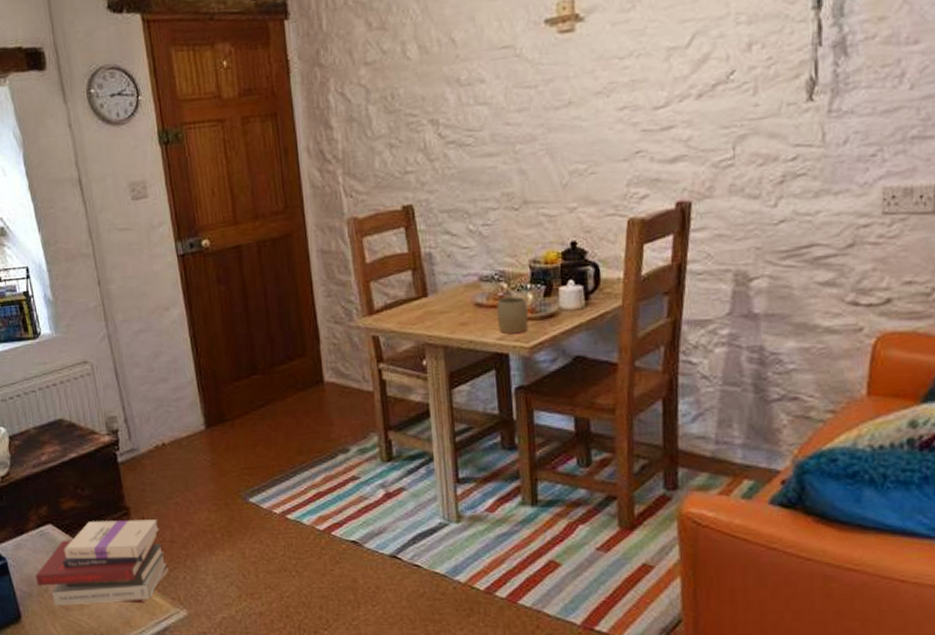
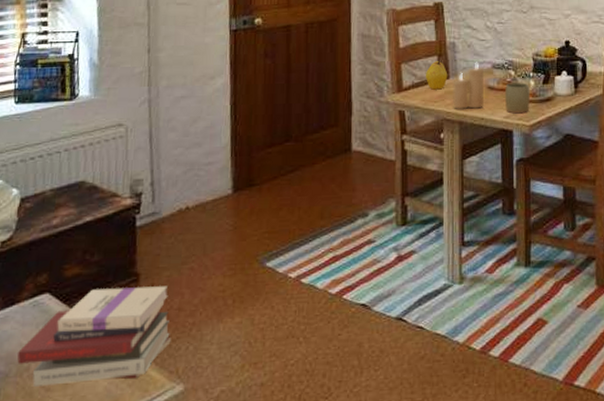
fruit: none [398,276,426,311] -> present [425,61,448,90]
candle: none [432,274,472,332] -> present [452,62,485,109]

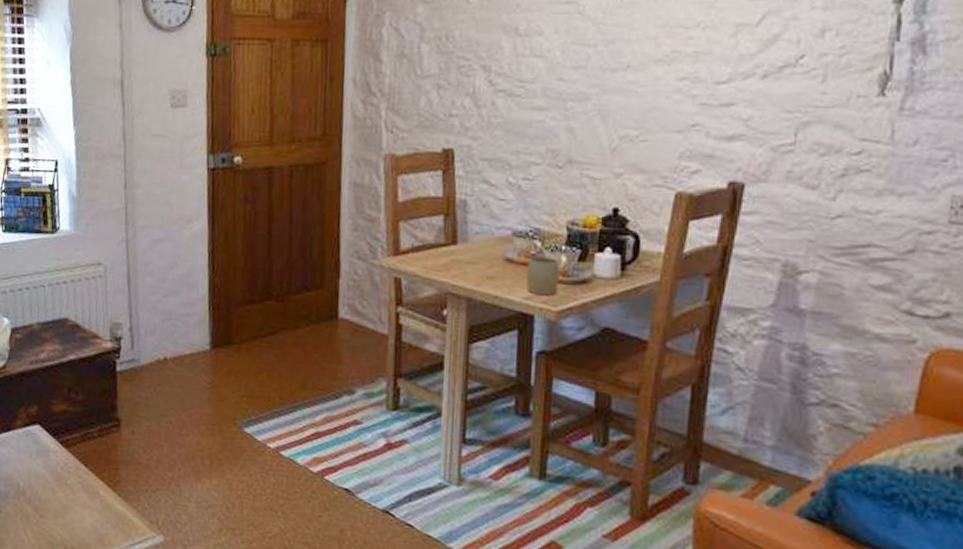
books: present [17,286,171,387] -> none [14,427,151,521]
fruit: present [425,61,448,90] -> none [427,222,456,257]
candle: present [452,62,485,109] -> none [459,226,502,284]

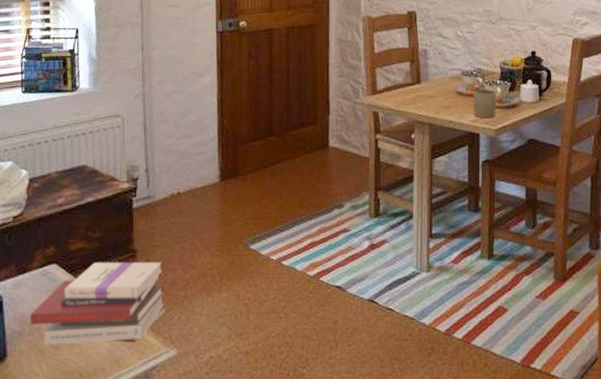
books: none [14,427,151,521] -> present [29,262,165,345]

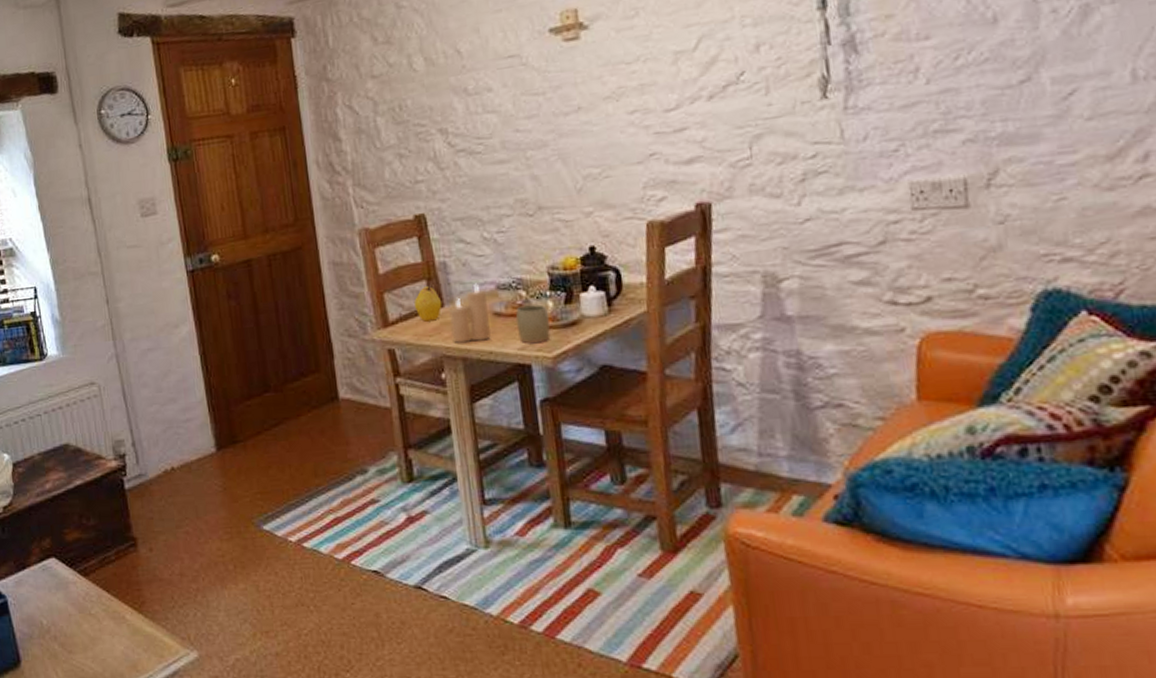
books: present [29,262,165,345] -> none [36,550,178,648]
fruit: none [398,67,420,93] -> present [413,286,442,322]
candle: none [423,68,454,112] -> present [449,283,491,343]

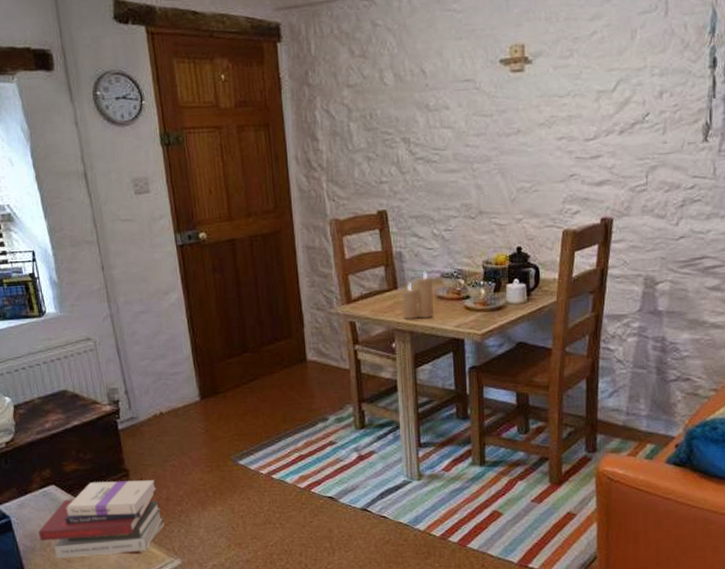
books: none [36,550,178,648] -> present [38,480,165,558]
fruit: present [413,286,442,322] -> none [373,272,396,301]
mug: present [515,304,551,344] -> none [454,291,481,323]

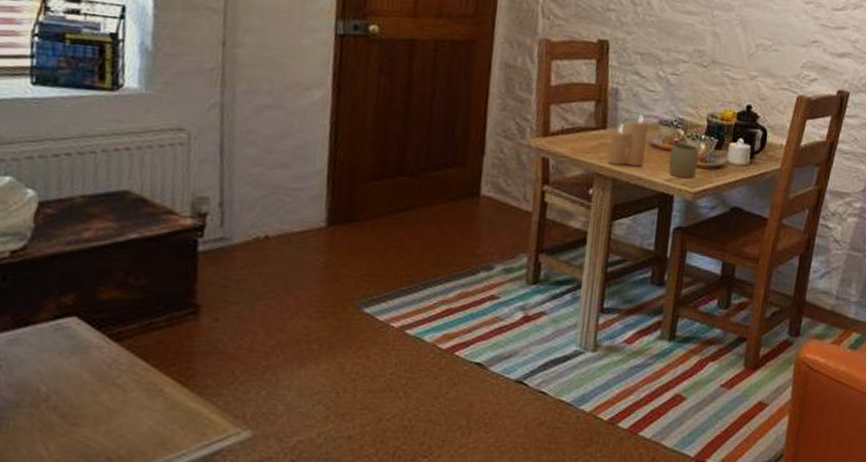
books: present [38,480,165,558] -> none [31,317,238,420]
mug: none [454,291,481,323] -> present [668,143,699,178]

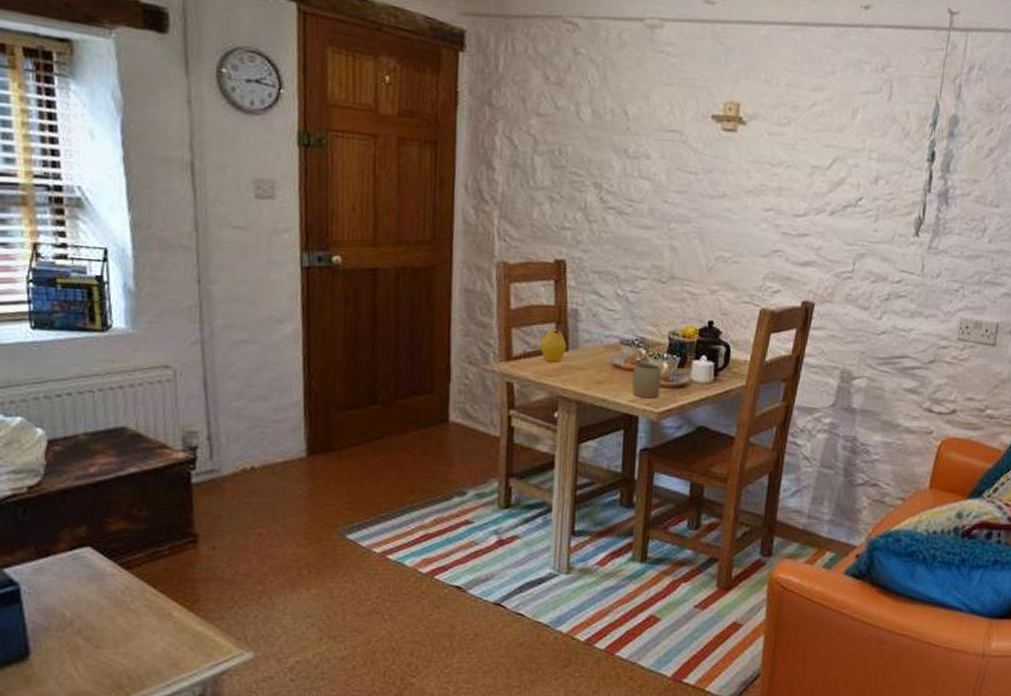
fruit: none [577,107,606,140] -> present [539,329,567,363]
candle: present [607,114,649,167] -> none [570,334,610,388]

